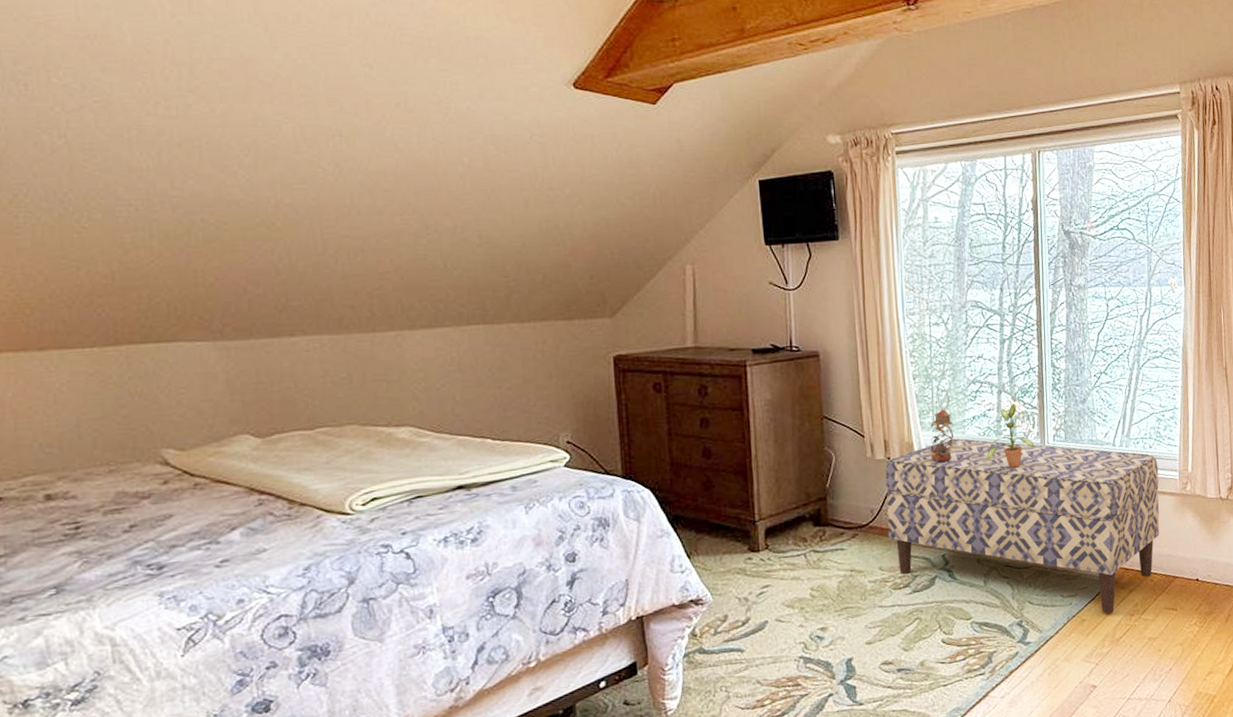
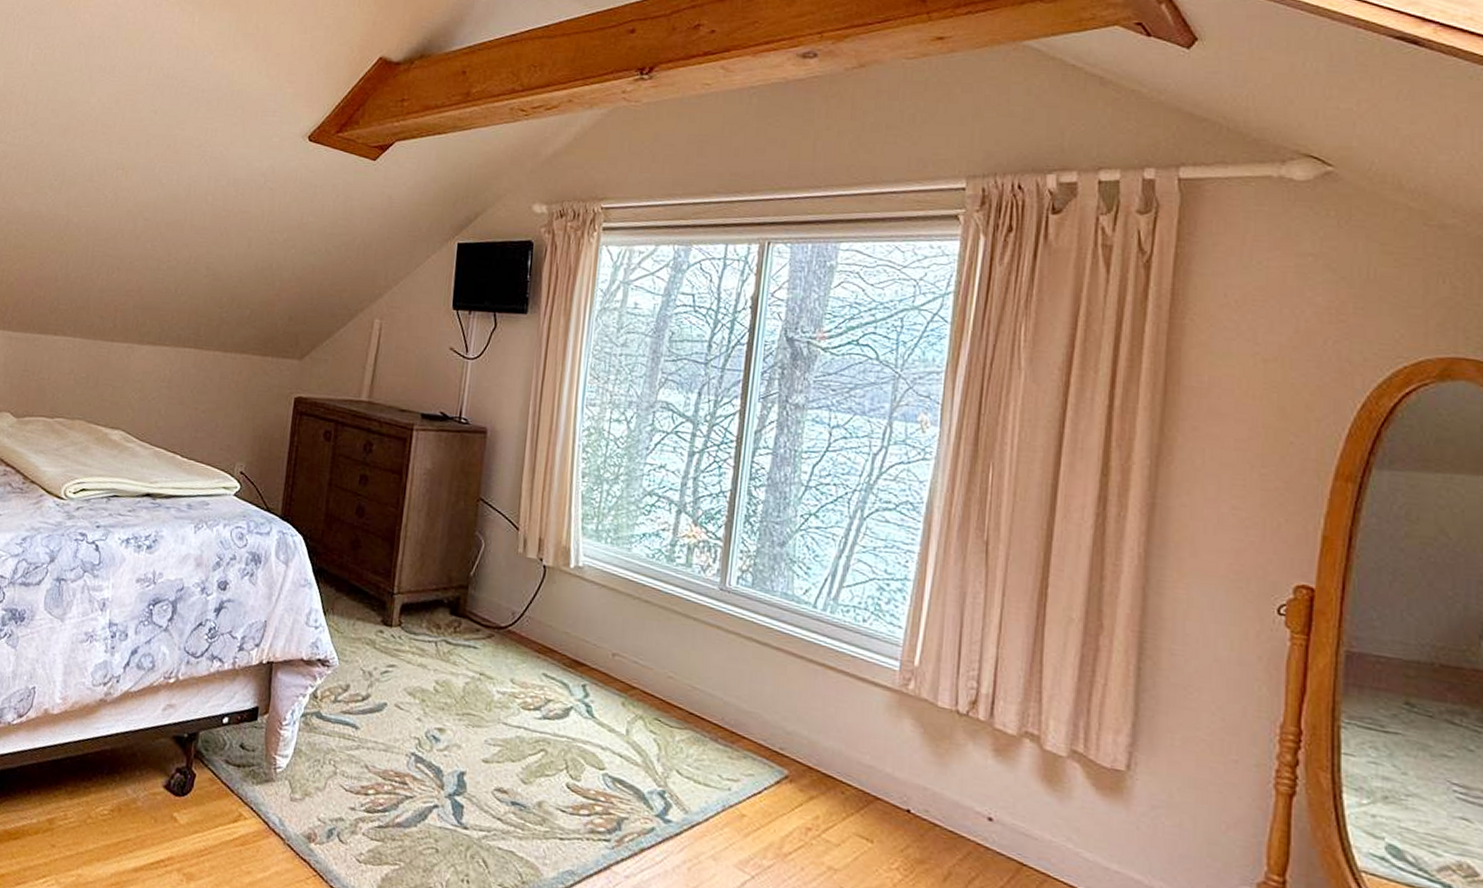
bench: present [885,438,1160,613] -> none [526,553,872,817]
lantern: present [929,390,955,462] -> none [587,496,620,578]
potted plant: present [986,404,1035,468] -> none [651,528,713,605]

